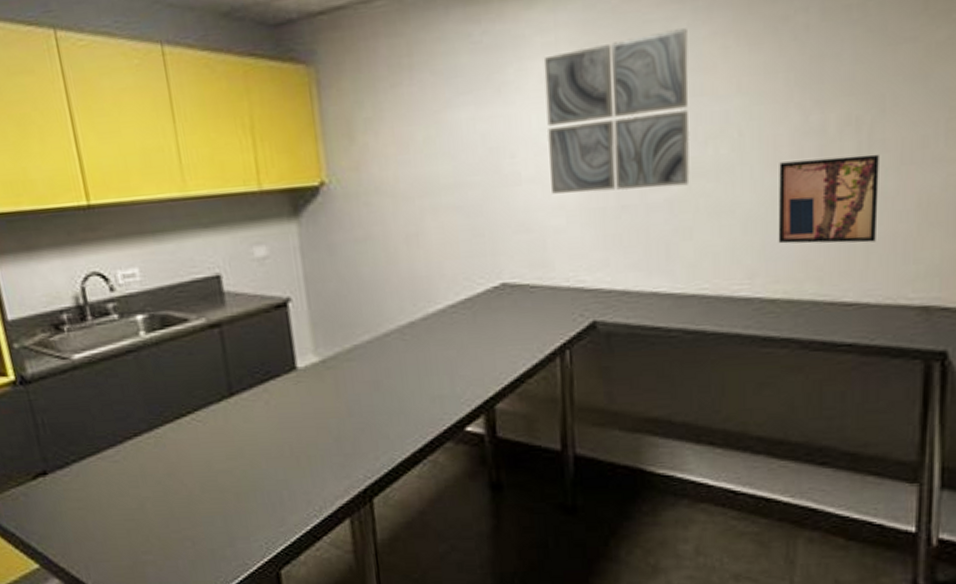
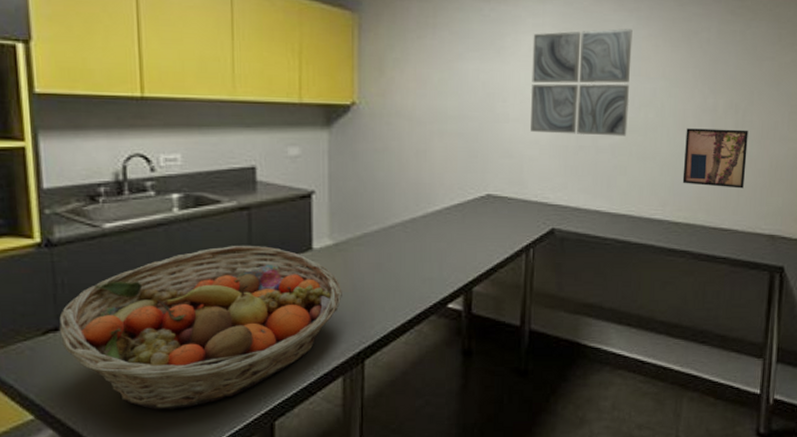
fruit basket: none [45,368,338,558] -> present [59,245,342,410]

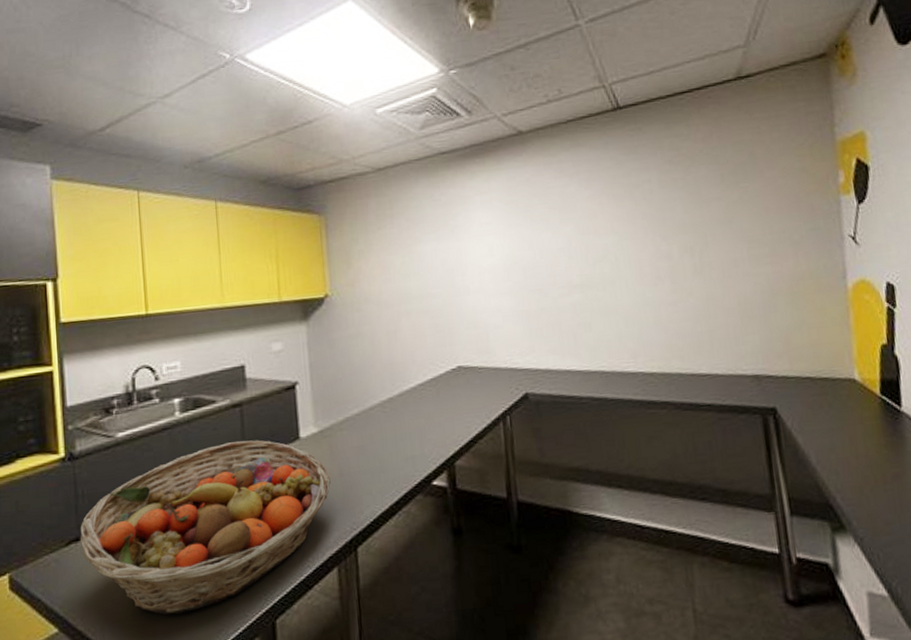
wall art: present [531,29,633,137] -> none [482,192,586,301]
wall art: present [682,128,748,189] -> none [644,271,715,333]

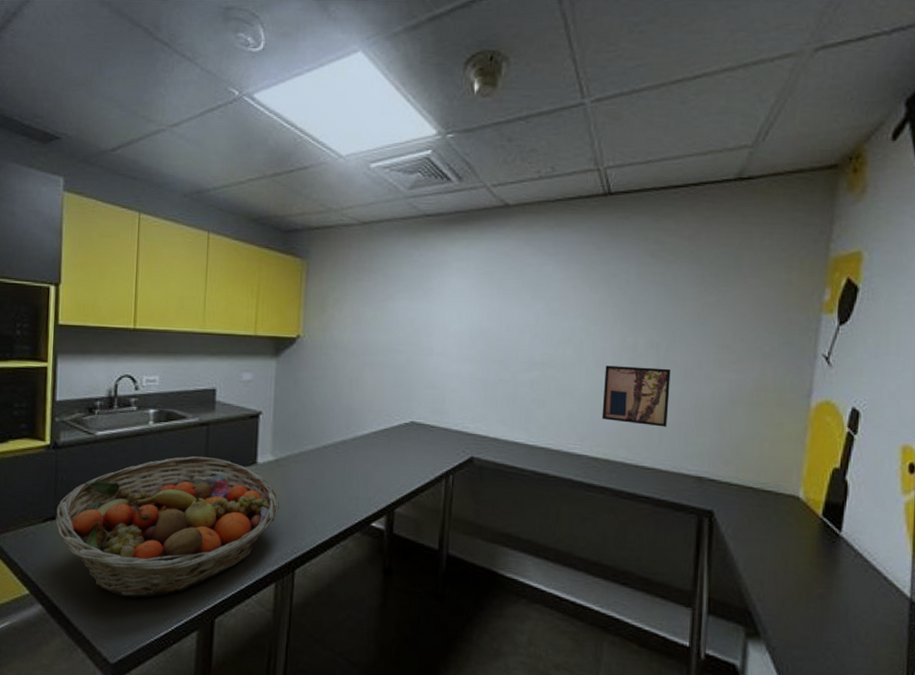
wall art: none [644,271,715,333] -> present [601,365,671,427]

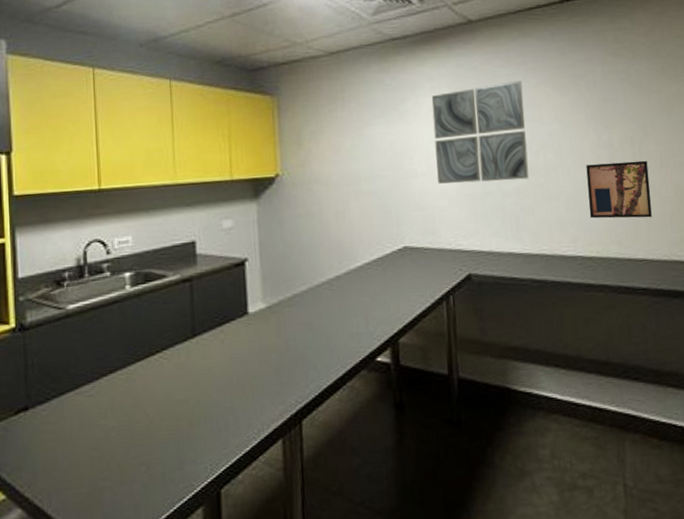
fruit basket: present [56,456,279,598] -> none [29,314,277,484]
wall art: none [453,271,552,372] -> present [431,81,529,184]

